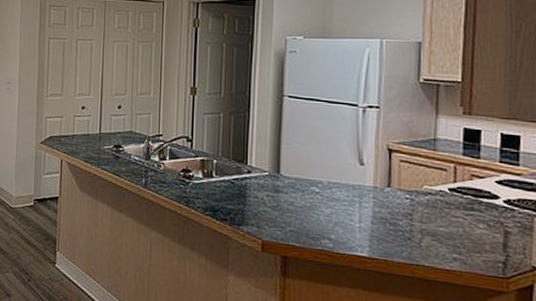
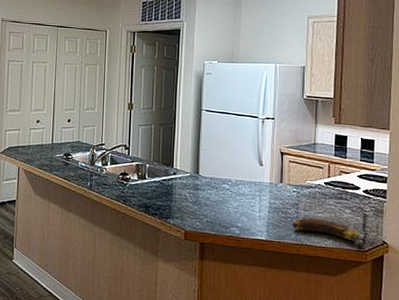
banana: none [405,231,505,277] -> present [293,217,364,251]

